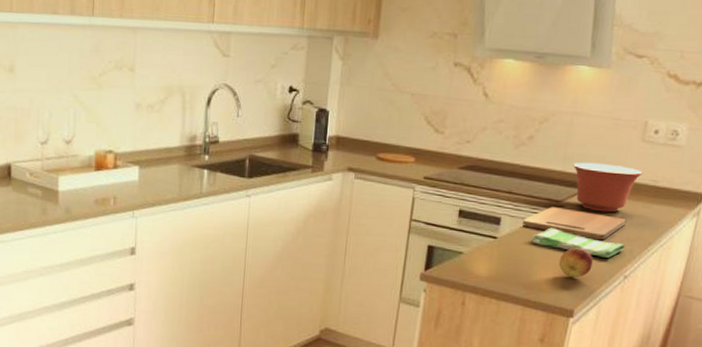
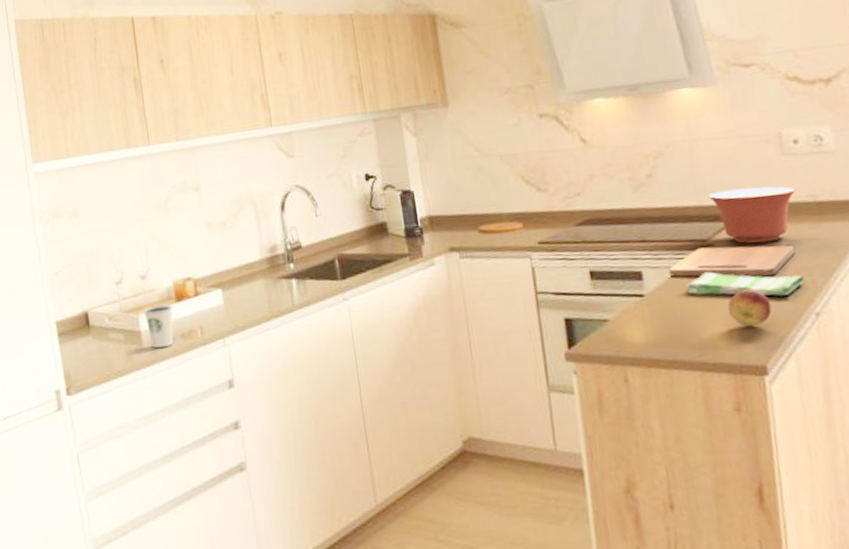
dixie cup: none [64,171,92,210] -> present [143,305,174,349]

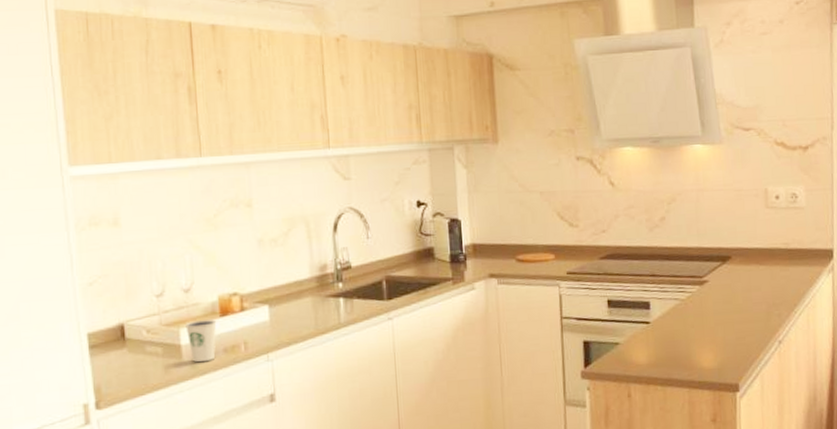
cutting board: present [668,245,796,277] -> none [671,282,769,310]
dish towel: present [686,272,805,296] -> none [683,304,773,326]
mixing bowl: present [708,186,796,244] -> none [707,234,773,281]
fruit: present [727,289,772,327] -> none [714,320,747,352]

